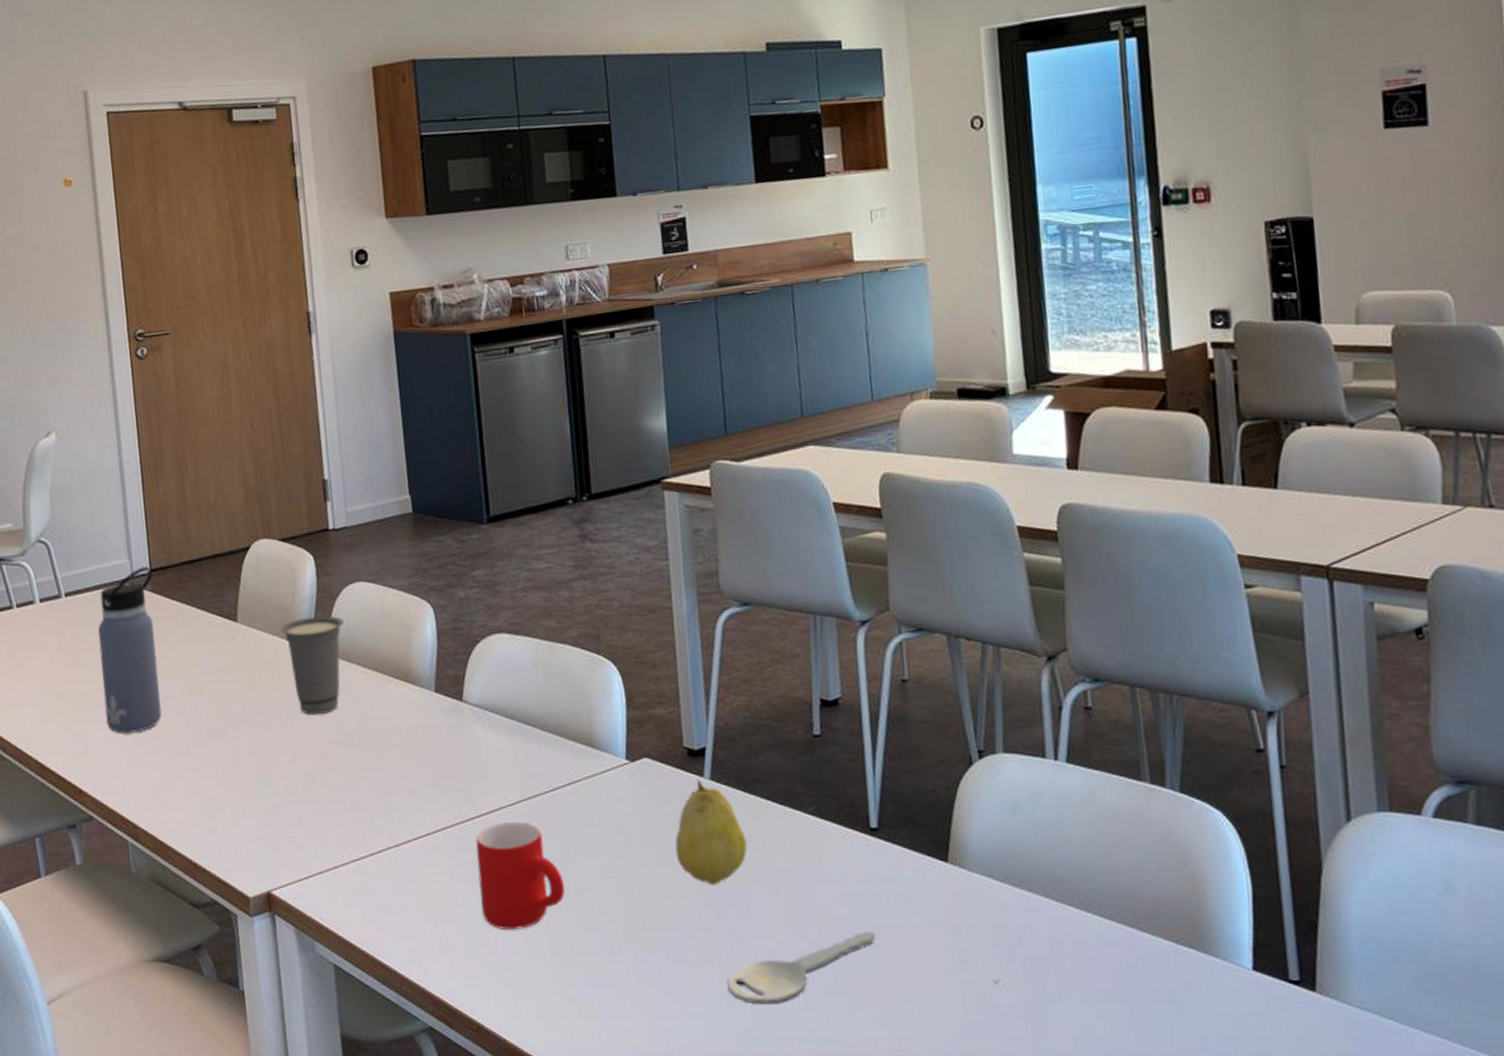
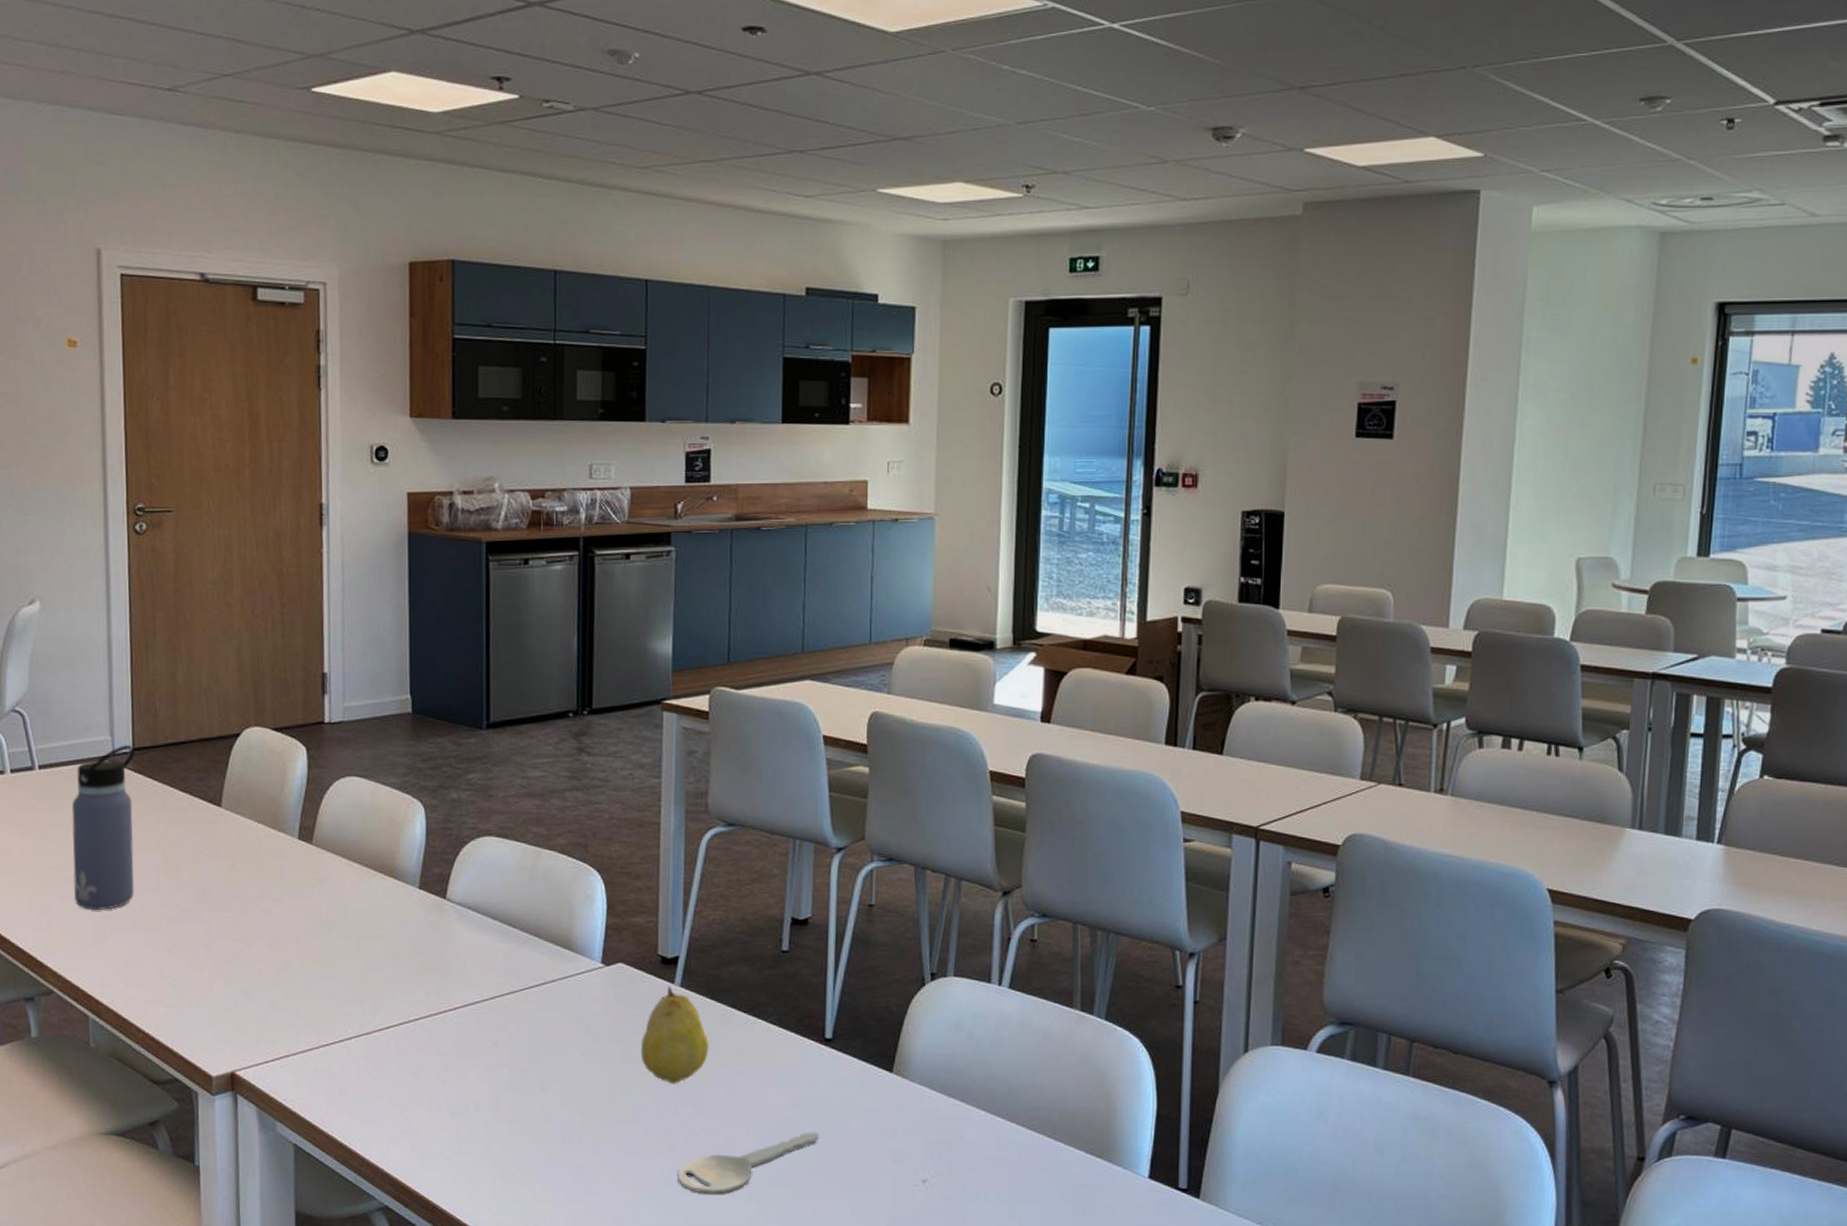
cup: present [280,616,344,715] -> none [266,807,332,904]
mug: present [476,822,565,931] -> none [446,1017,531,1118]

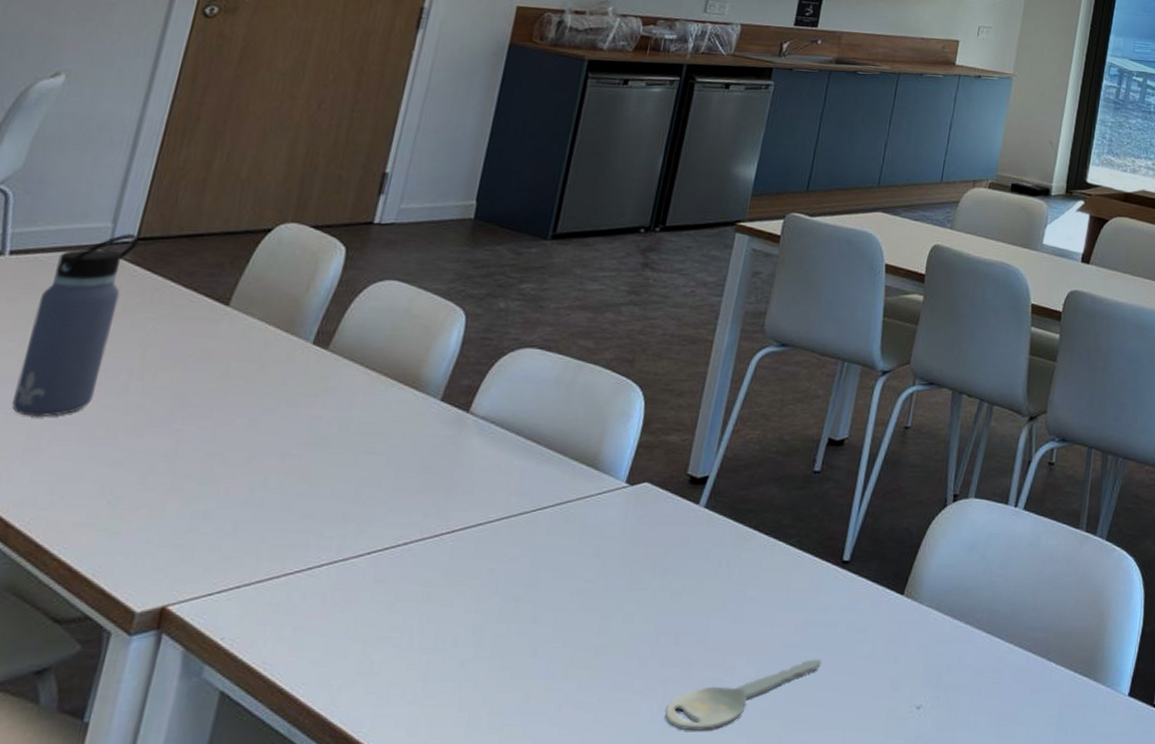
fruit: present [640,985,710,1084] -> none [649,506,725,611]

